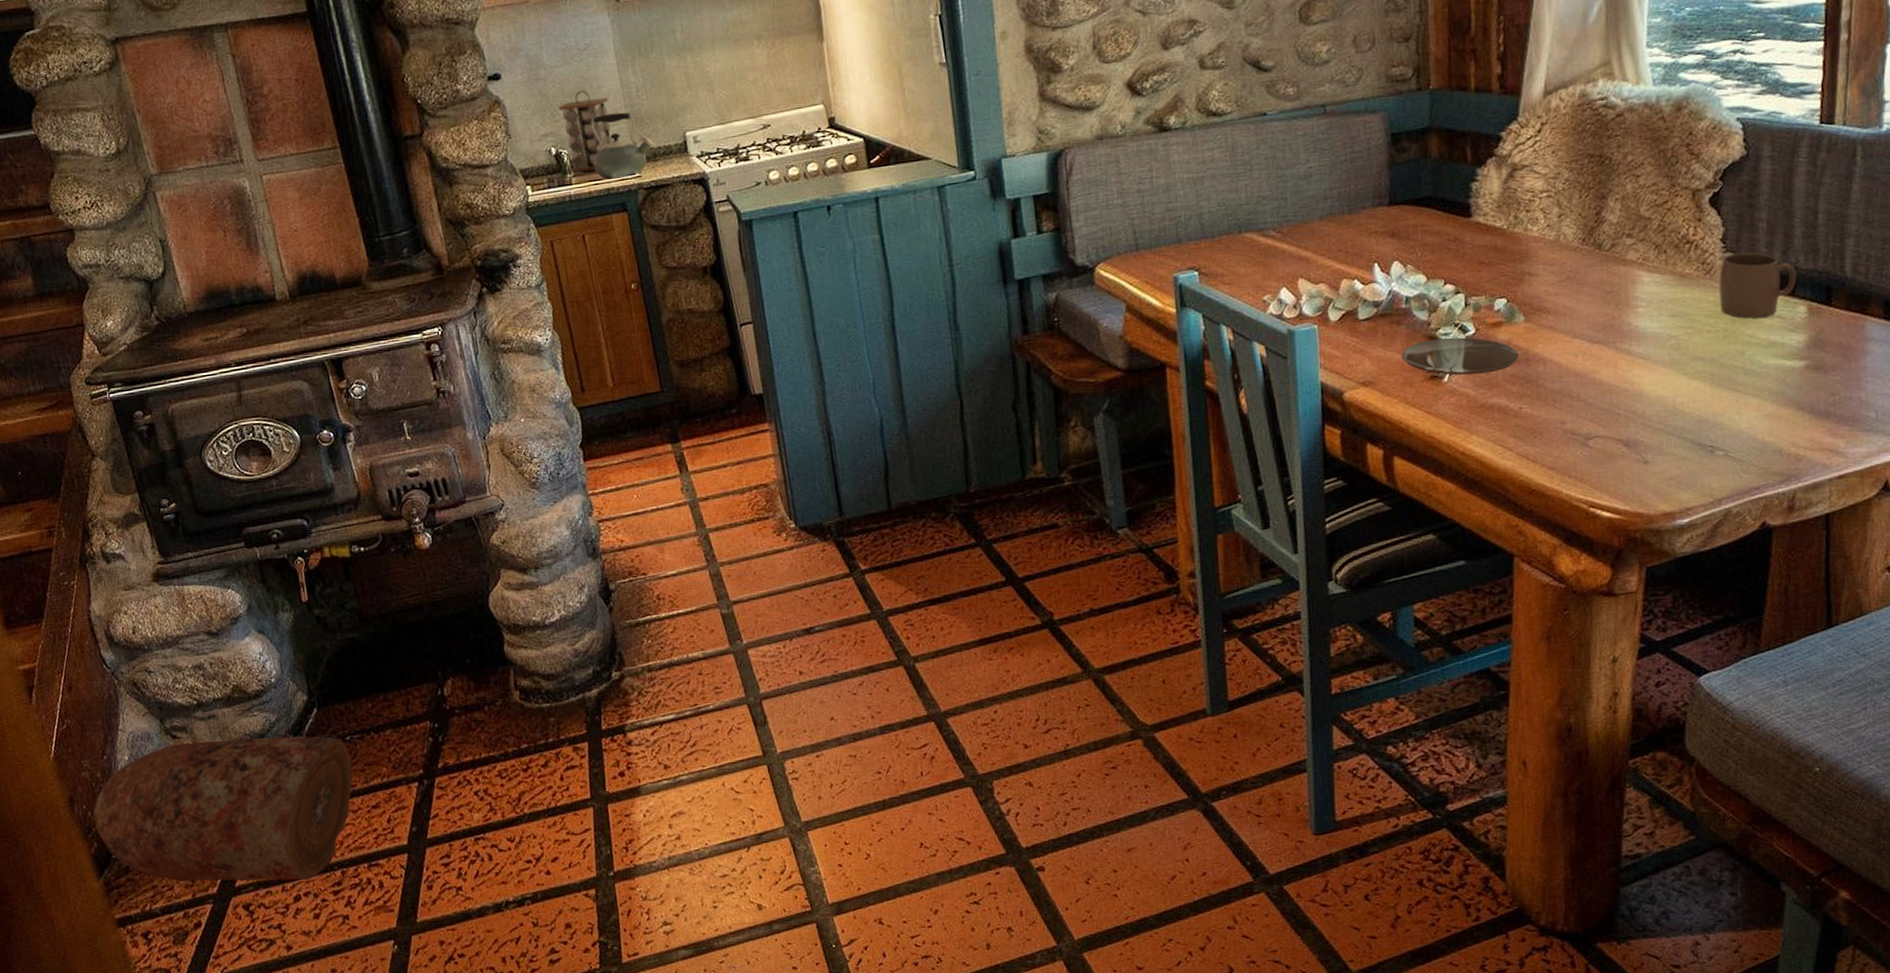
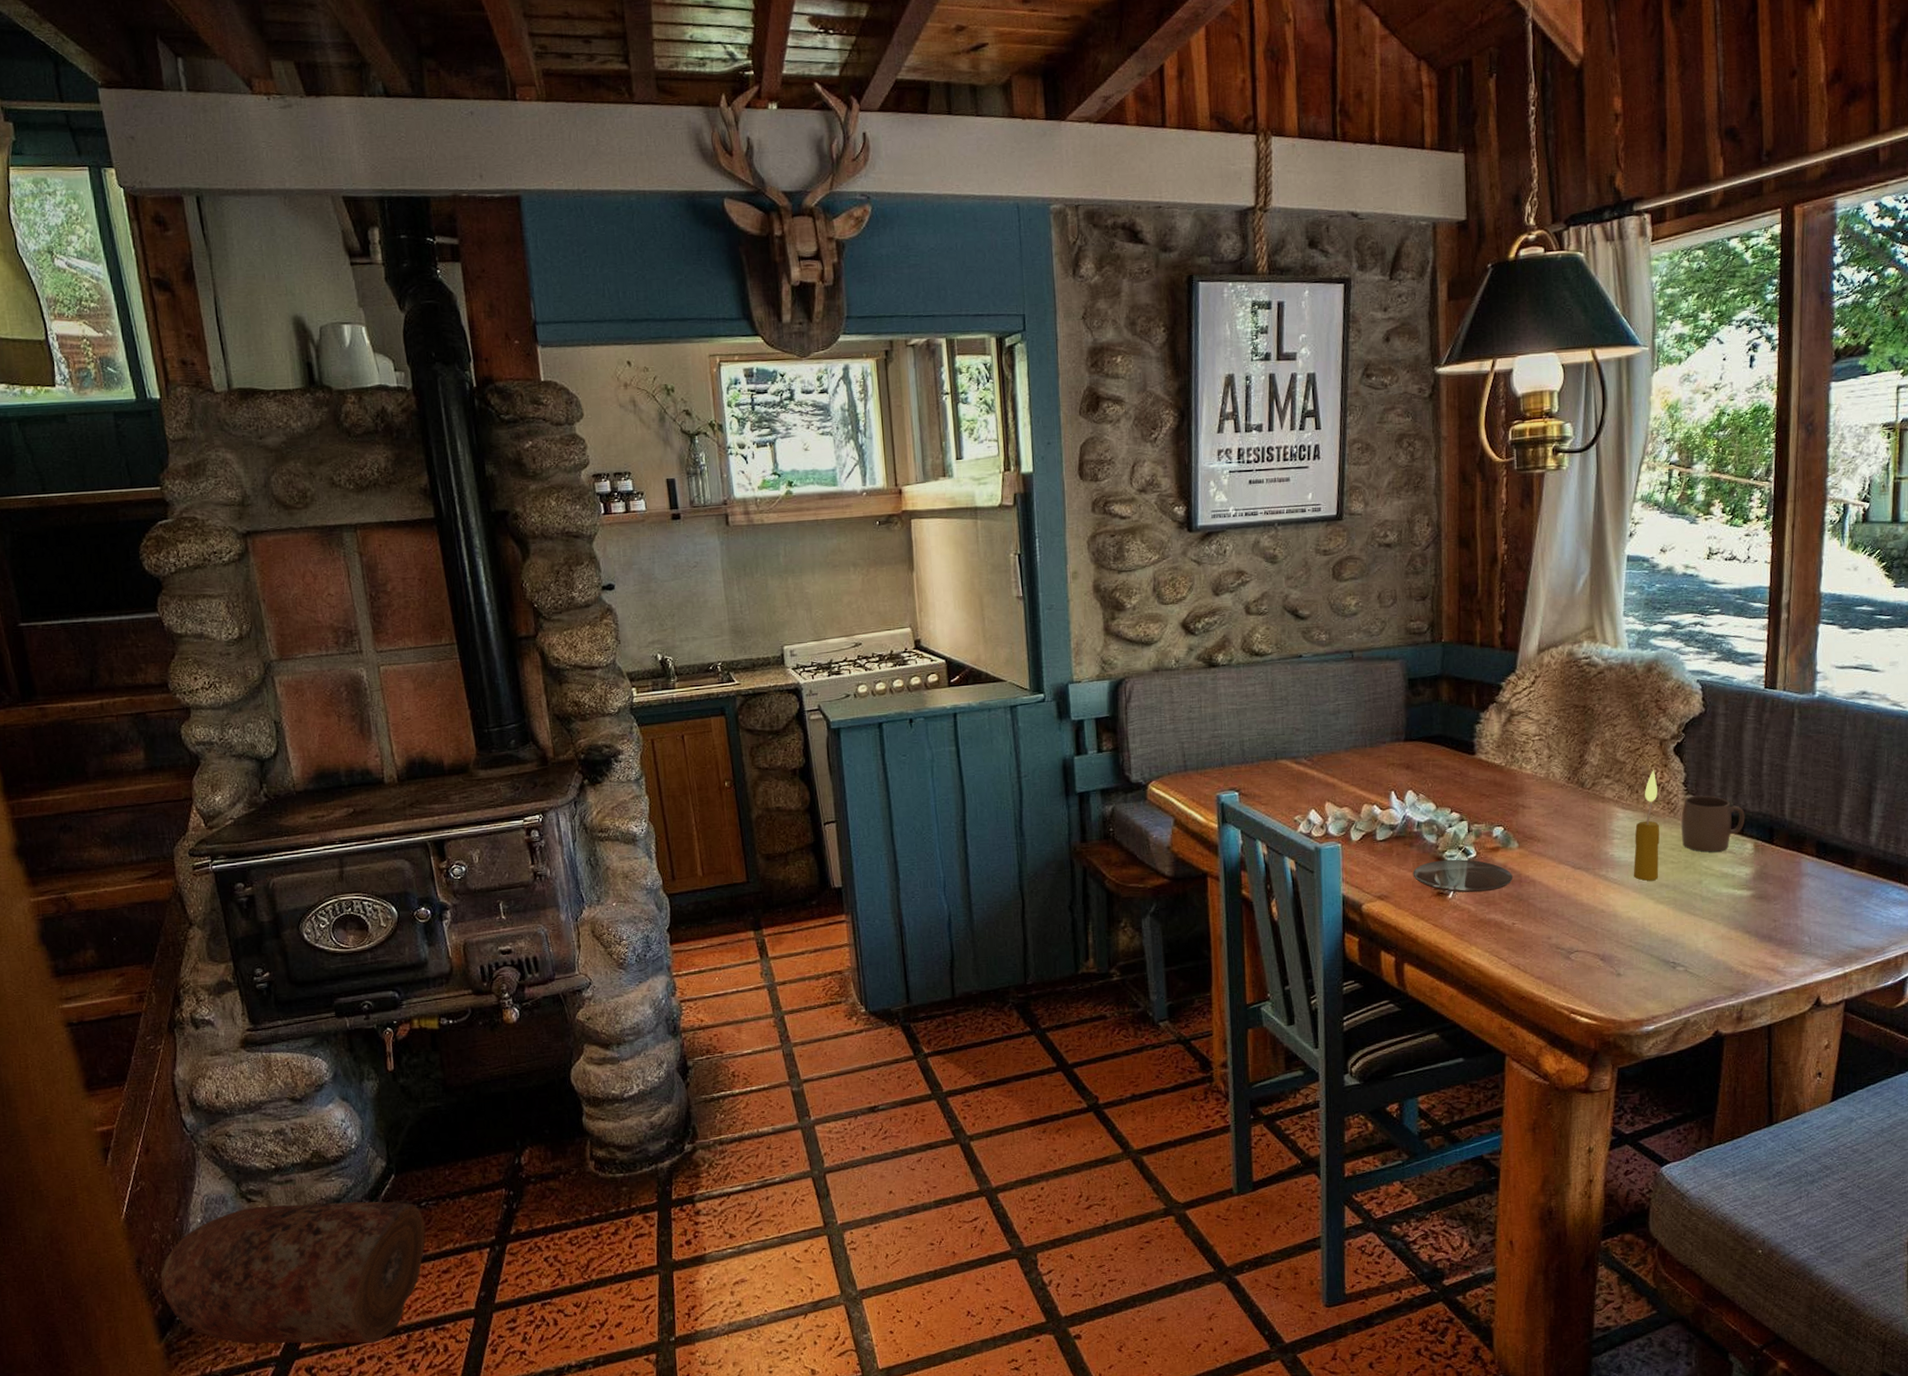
spice rack: present [558,90,613,173] -> none [666,603,716,678]
kettle: present [590,112,654,179] -> none [695,625,754,685]
candle: none [1662,224,1694,354] -> present [1633,769,1660,881]

